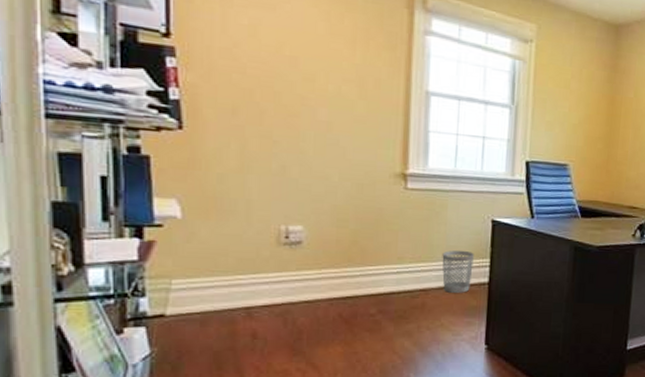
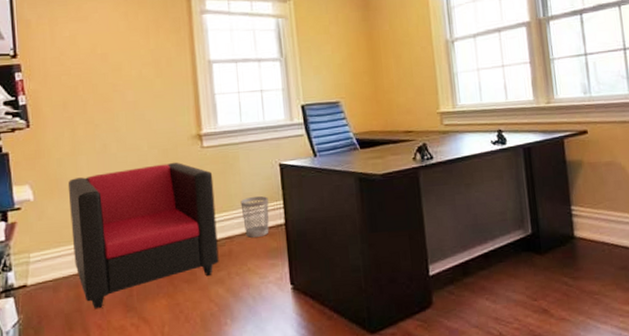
sofa: none [229,199,414,350] -> present [67,162,219,309]

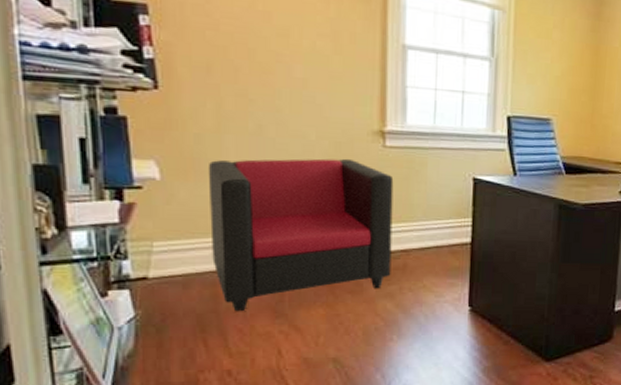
wastebasket: present [240,196,269,238] -> none [423,209,455,254]

